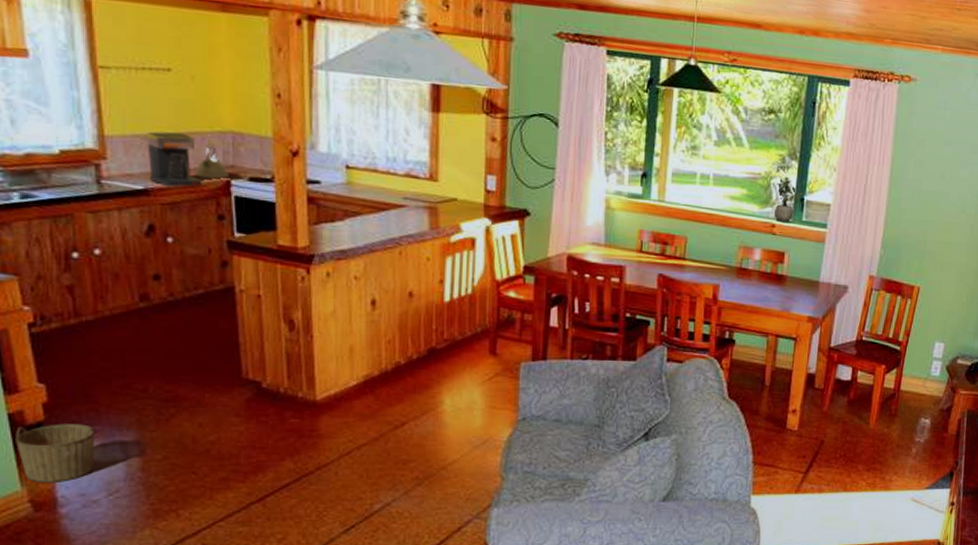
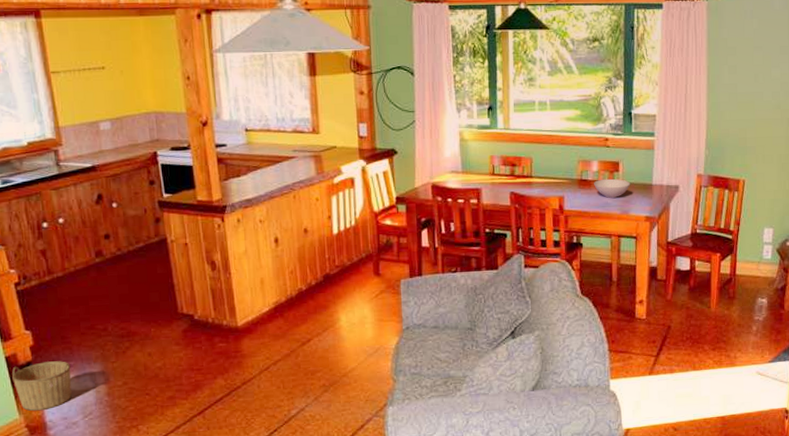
coffee maker: present [147,131,202,188] -> none [91,117,136,163]
kettle: present [196,142,229,180] -> none [130,123,155,153]
bowl: none [754,270,796,293] -> present [594,178,631,199]
potted plant: present [774,177,804,223] -> none [606,96,631,136]

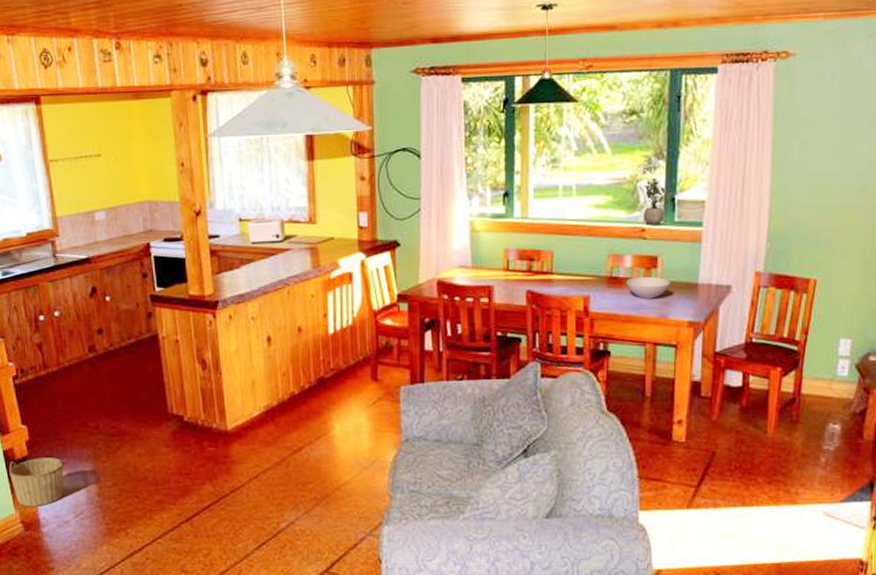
toaster: none [254,128,290,153] -> present [248,217,285,244]
potted plant: none [606,96,631,136] -> present [644,178,674,226]

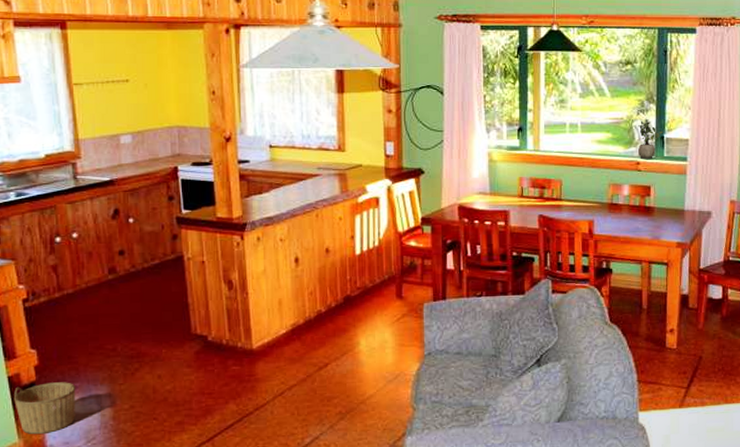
toaster: present [248,217,285,244] -> none [278,145,315,170]
bowl: present [626,276,671,300] -> none [625,203,662,224]

